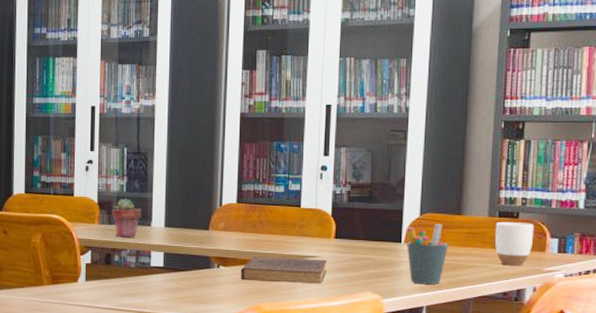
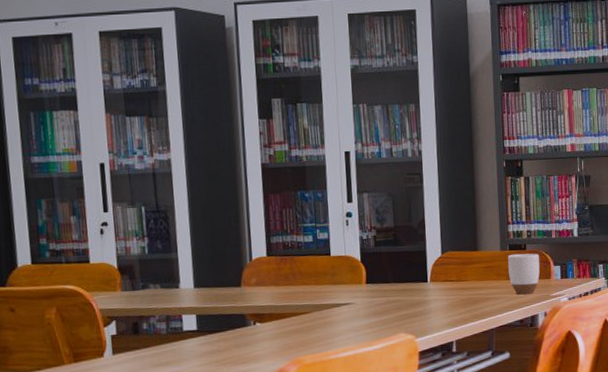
potted succulent: present [112,198,141,237] -> none [134,261,168,303]
book: present [240,256,327,283] -> none [277,305,362,335]
pen holder: present [406,224,449,285] -> none [430,261,470,320]

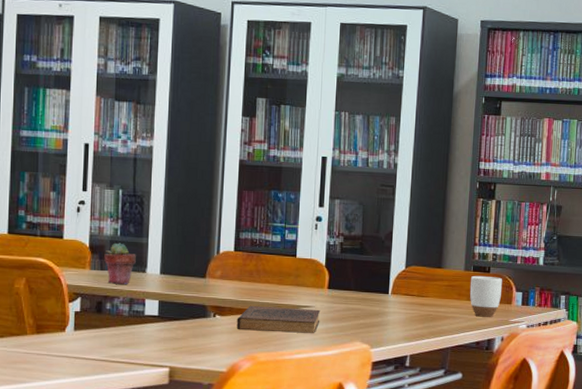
potted succulent: none [134,261,168,303] -> present [104,242,136,284]
book: none [277,305,362,335] -> present [236,305,321,333]

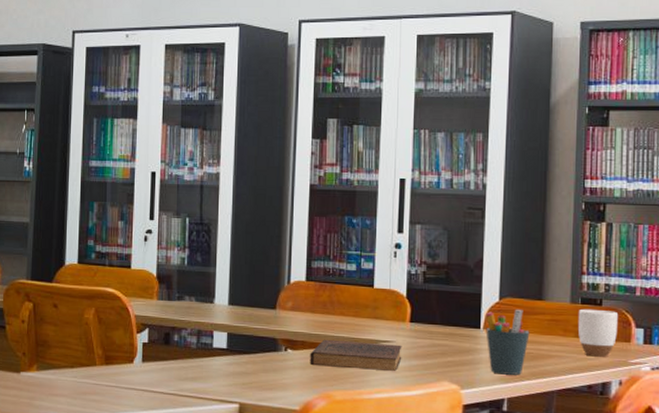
potted succulent: present [104,242,136,284] -> none [171,272,204,315]
pen holder: none [393,277,430,335] -> present [485,310,530,375]

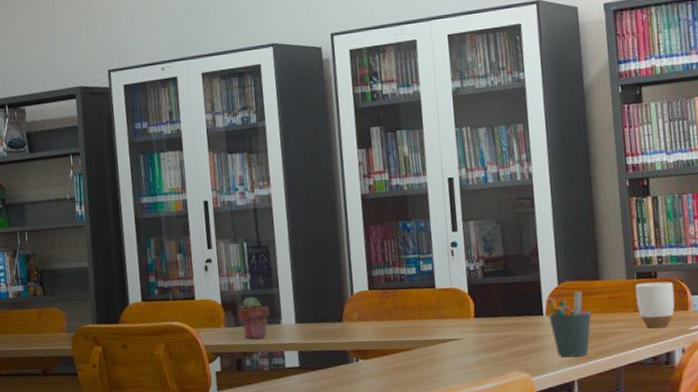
potted succulent: none [171,272,204,315] -> present [237,296,270,340]
book: present [309,339,402,371] -> none [381,341,471,373]

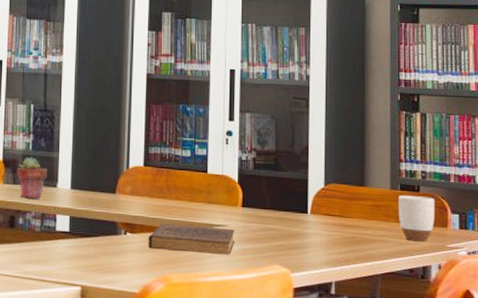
book: none [381,341,471,373] -> present [148,223,235,254]
pen holder: present [546,292,592,358] -> none [311,195,354,259]

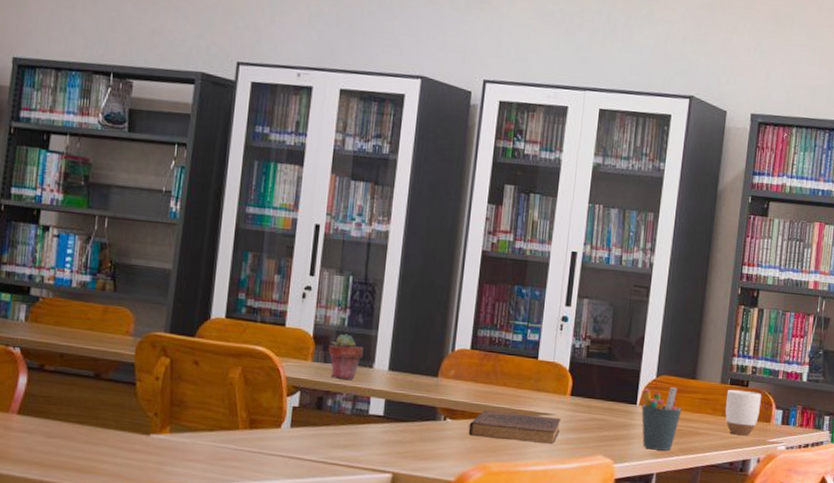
pen holder: none [311,195,354,259] -> present [641,388,682,451]

